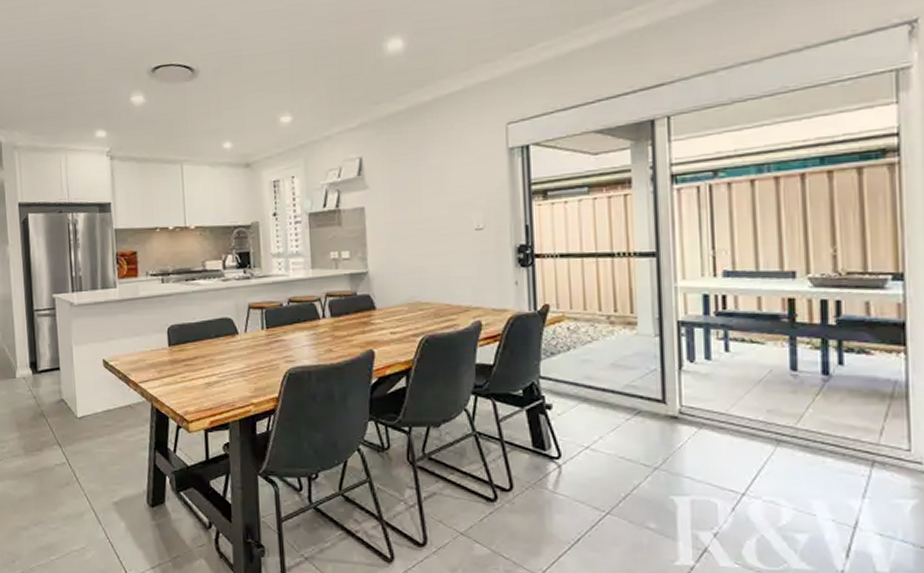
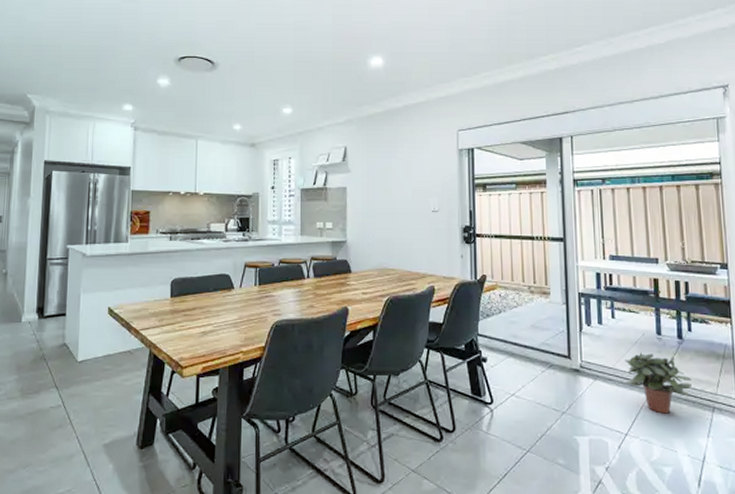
potted plant: none [742,393,841,469] -> present [624,352,692,414]

